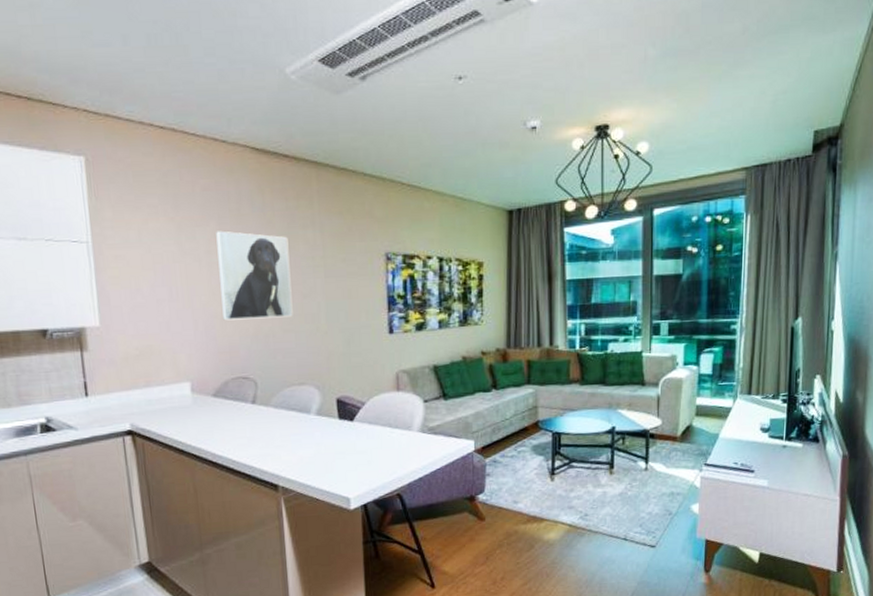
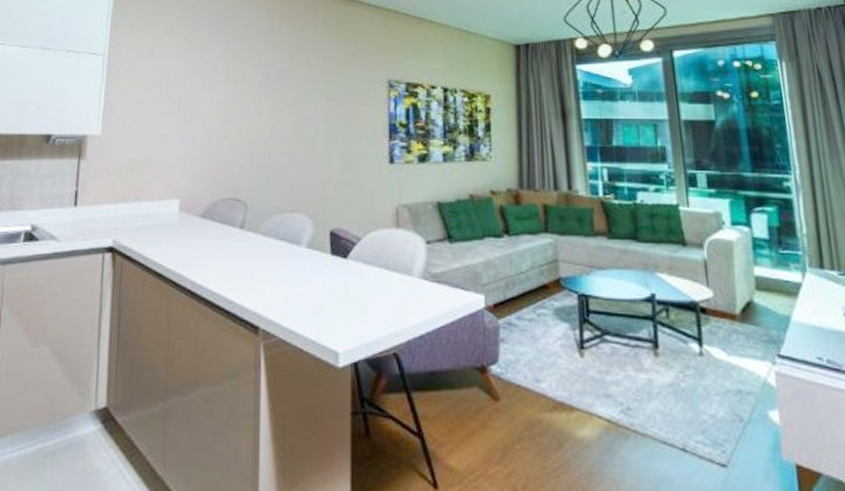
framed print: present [216,231,293,321] -> none [221,50,292,139]

